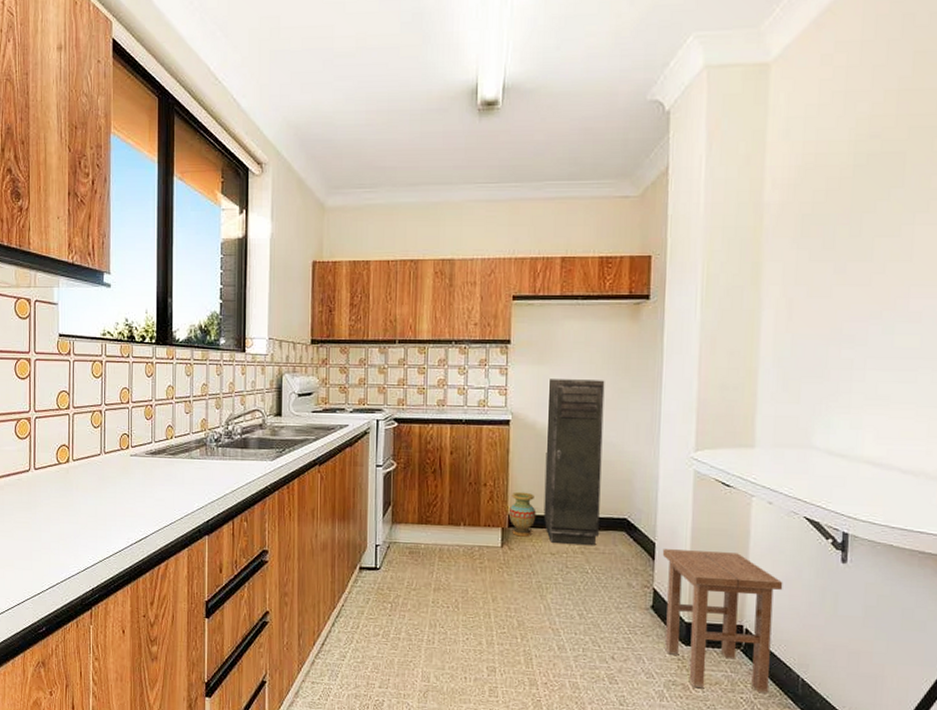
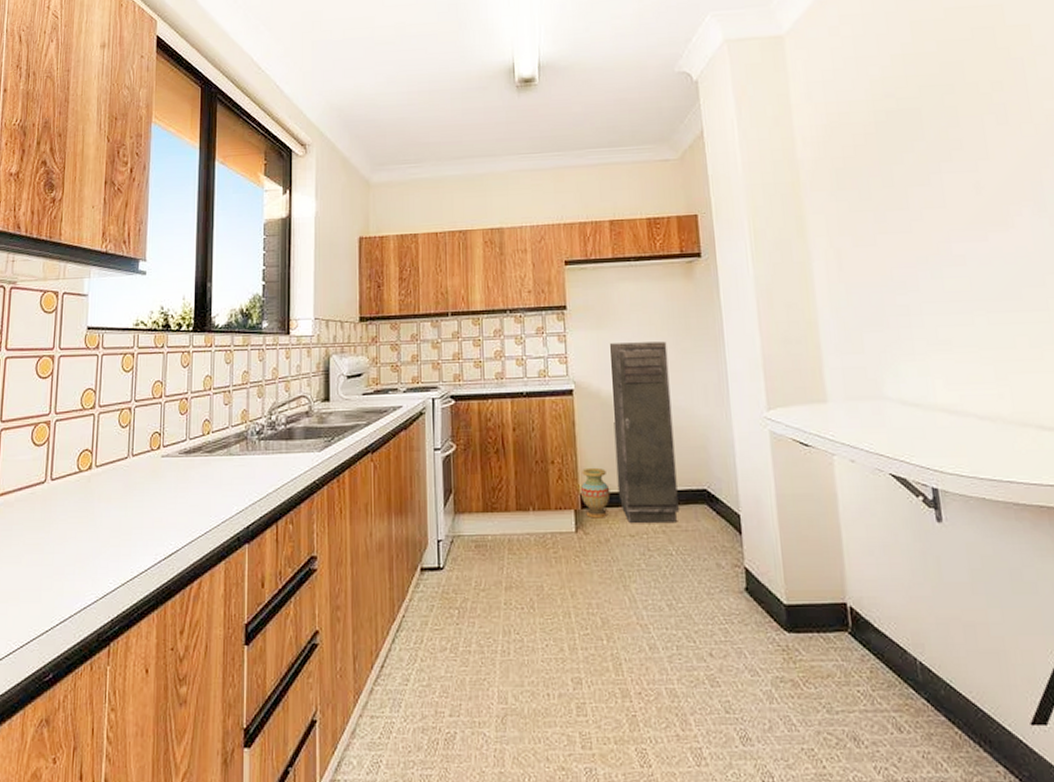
stool: present [662,549,783,693] -> none [748,520,886,682]

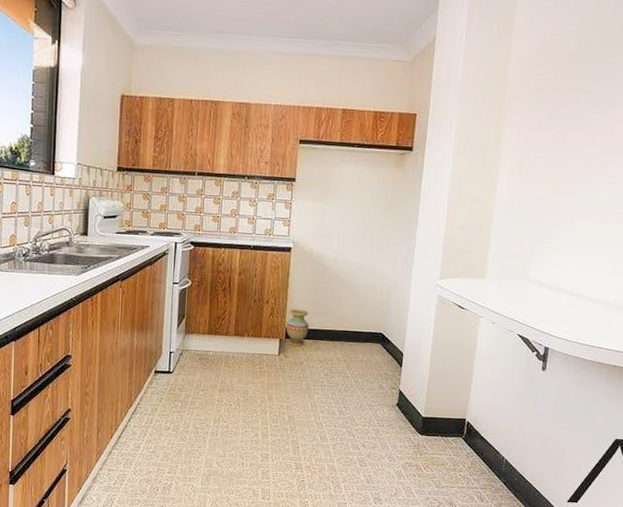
storage cabinet: present [610,341,679,524] -> none [315,214,372,355]

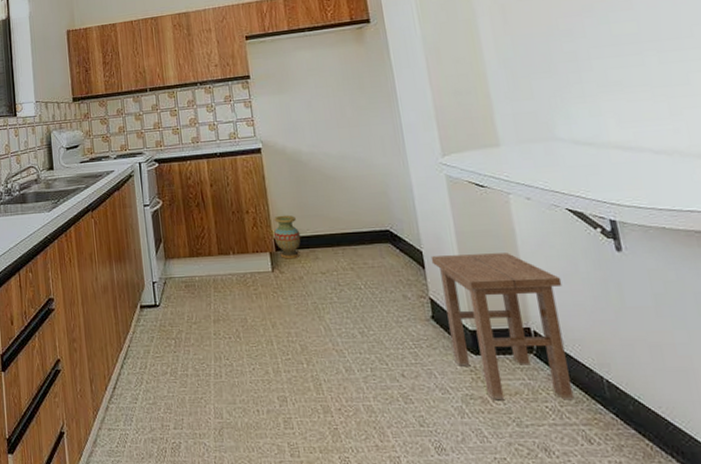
stool: none [405,358,498,471] -> present [430,253,573,399]

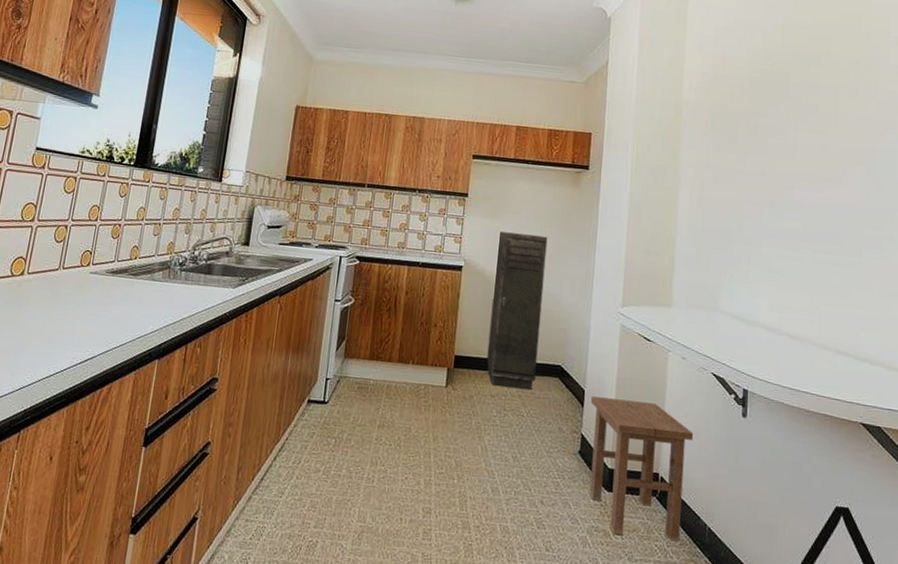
vase: present [273,215,301,259] -> none [454,334,480,378]
storage cabinet: none [291,101,365,262] -> present [486,231,548,391]

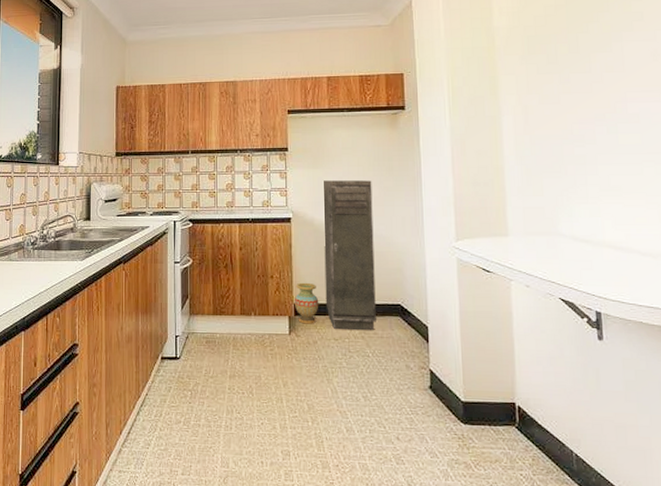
vase: none [454,334,480,378] -> present [294,282,319,324]
stool: present [589,396,694,541] -> none [435,332,548,469]

